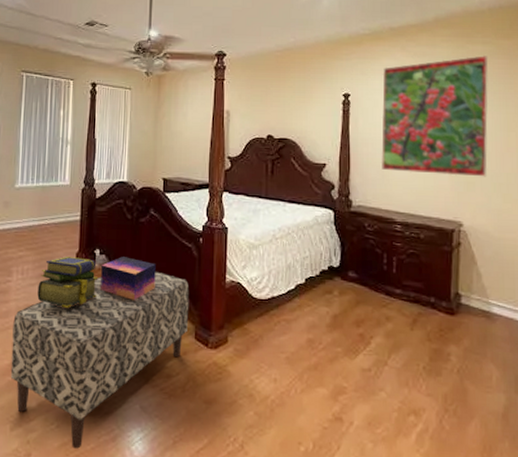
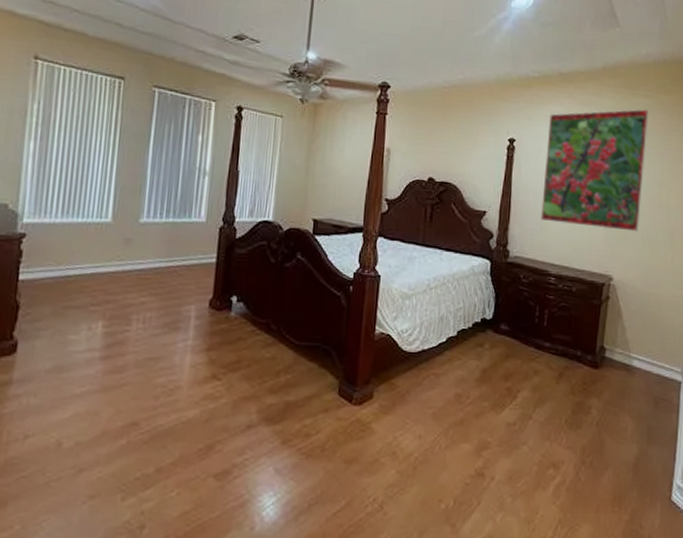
bench: present [10,271,190,449] -> none [124,321,335,518]
stack of books: present [37,257,99,309] -> none [161,304,234,362]
decorative box: present [100,256,156,300] -> none [235,305,300,353]

